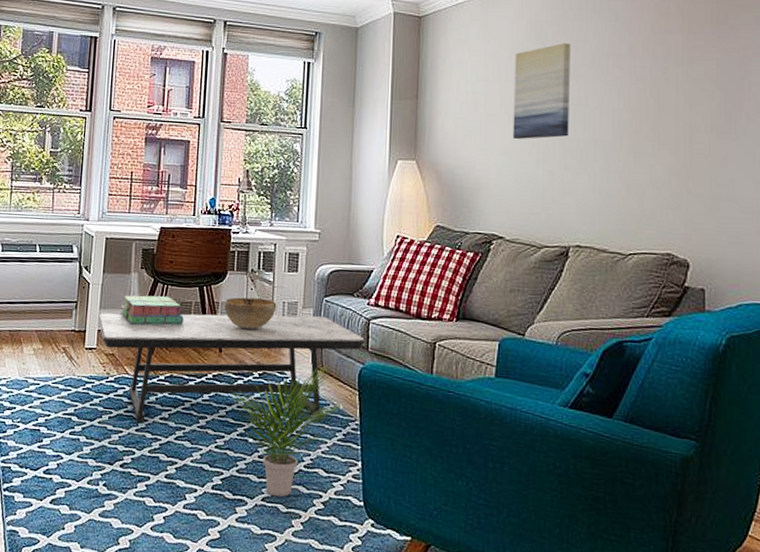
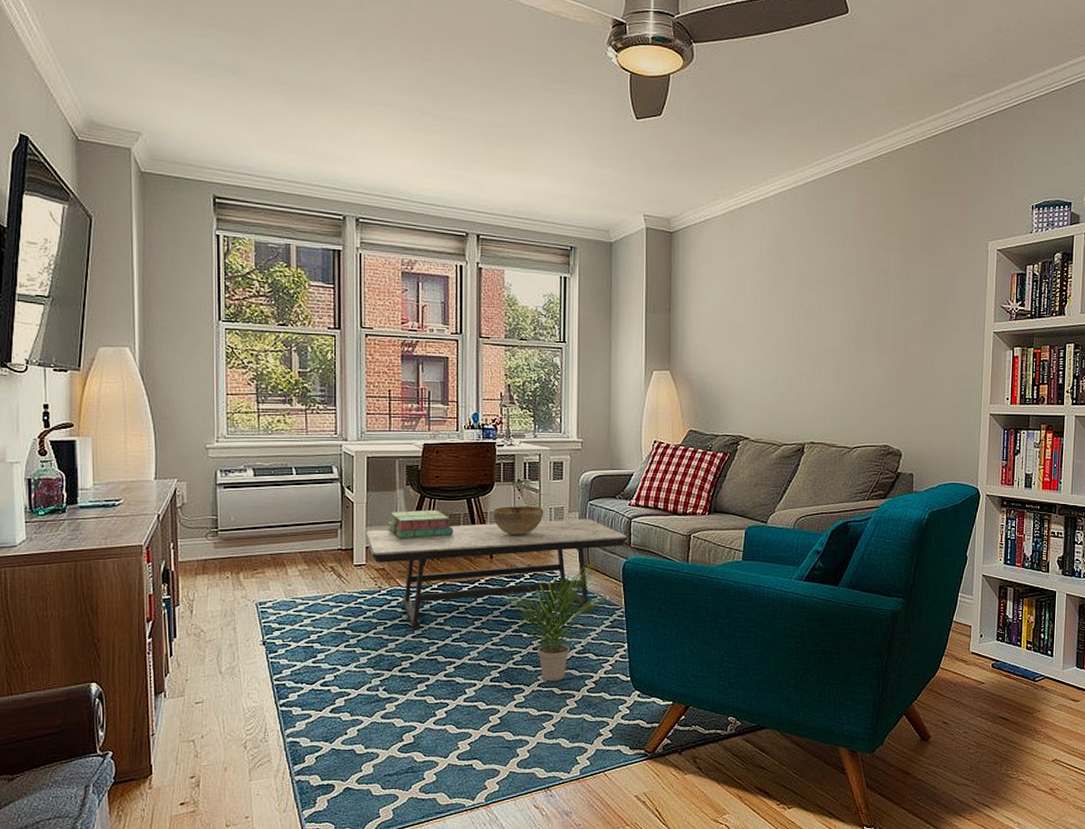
wall art: present [512,43,570,139] -> none [756,259,807,348]

